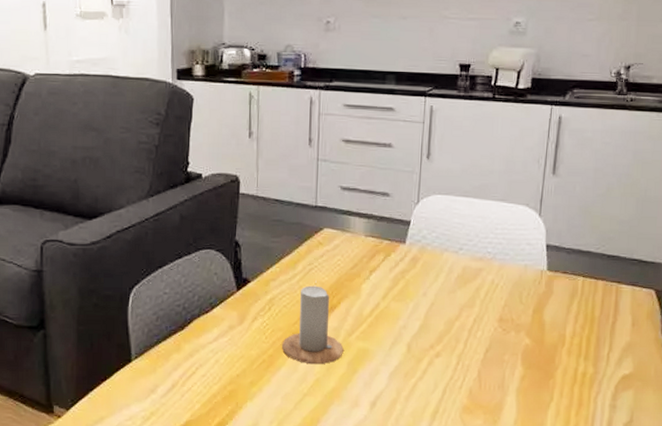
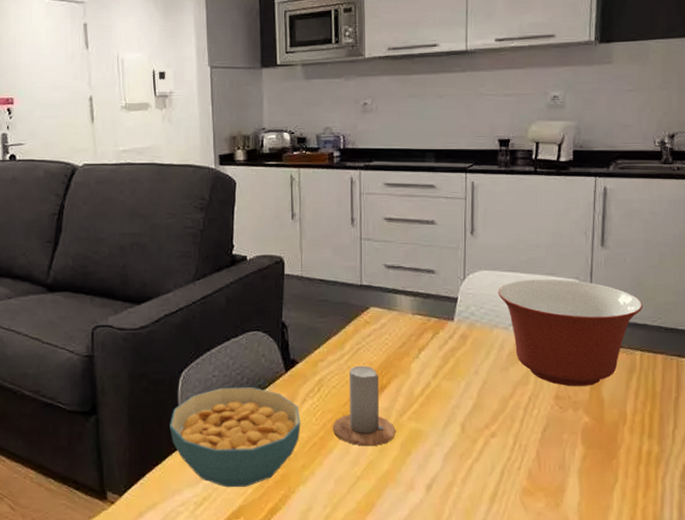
cereal bowl: none [119,304,251,403] -> present [170,387,301,488]
mixing bowl: none [450,204,589,310] -> present [498,278,643,386]

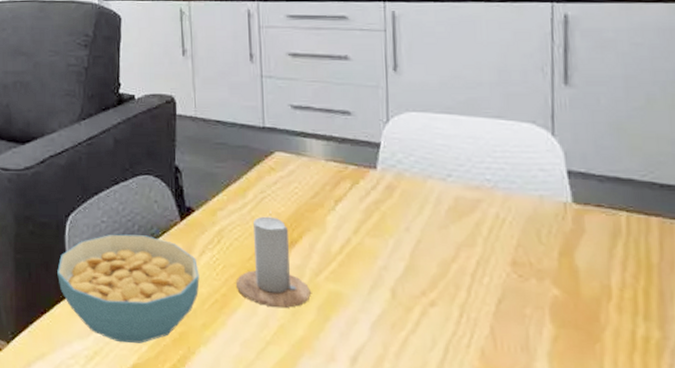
mixing bowl: present [498,278,643,386] -> none [430,122,627,252]

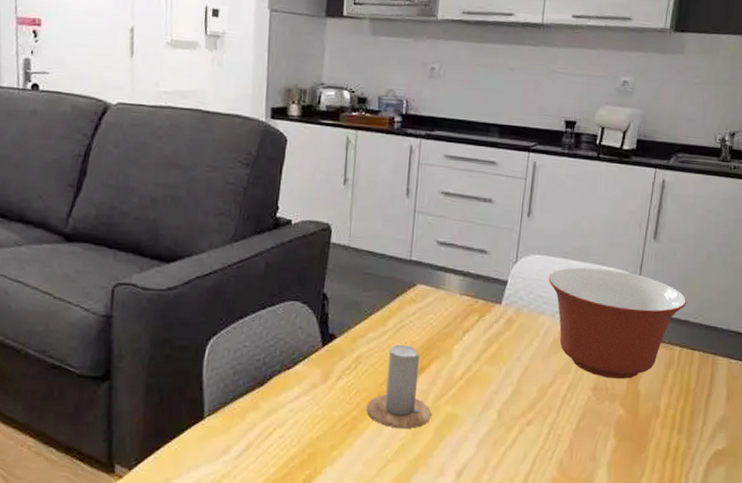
cereal bowl: present [57,234,200,344] -> none [191,358,334,466]
mixing bowl: none [430,122,627,252] -> present [548,267,687,379]

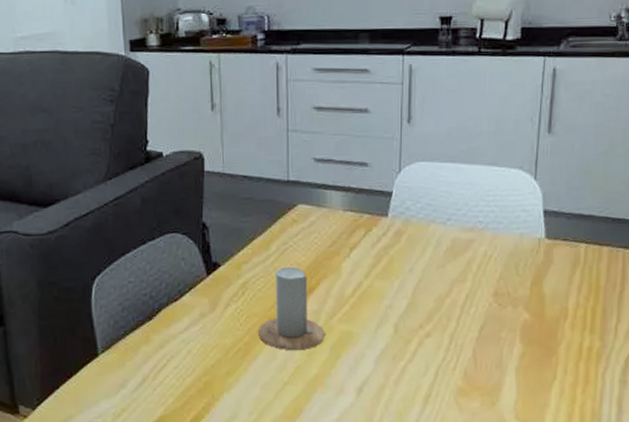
mixing bowl: present [548,267,687,379] -> none [436,169,591,282]

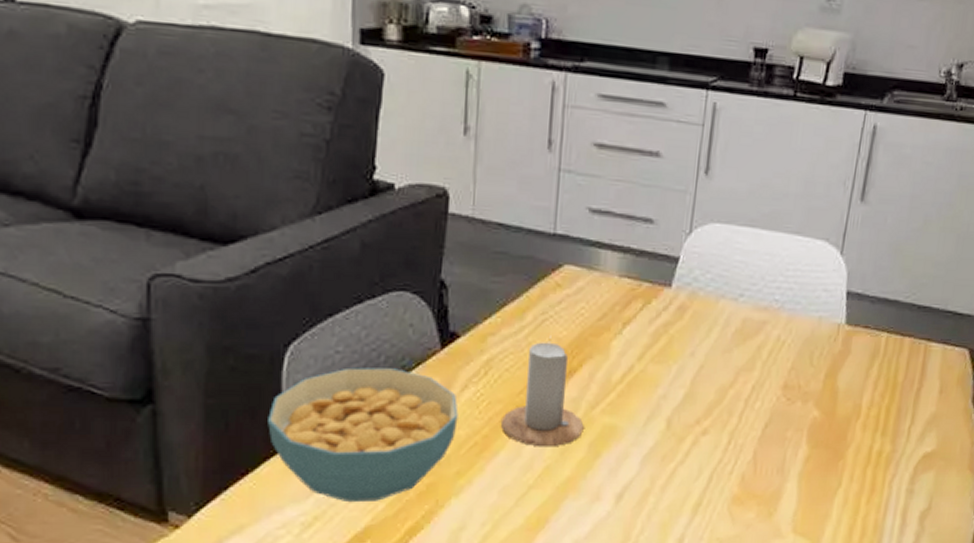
cereal bowl: none [84,293,224,398] -> present [268,367,459,503]

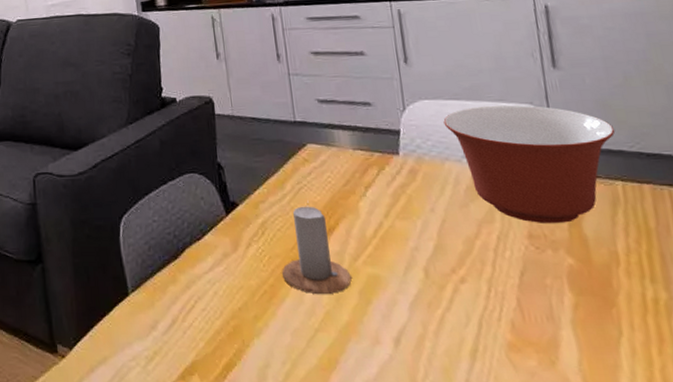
cereal bowl: present [268,367,459,503] -> none [114,232,249,341]
mixing bowl: none [730,237,898,374] -> present [443,105,616,223]

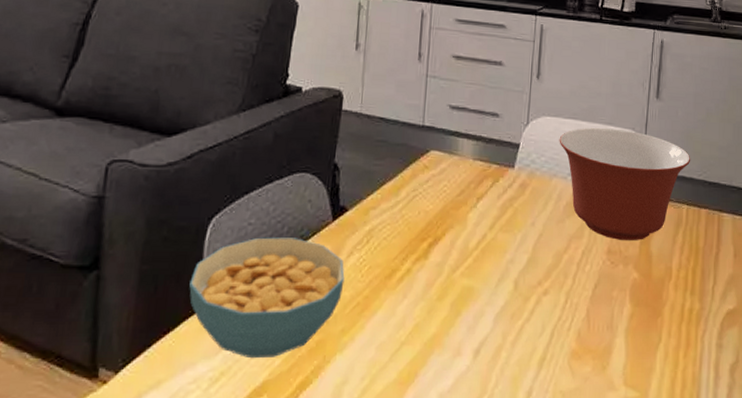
cereal bowl: none [114,232,249,341] -> present [189,237,345,359]
candle: present [281,201,352,295] -> none [379,209,447,307]

